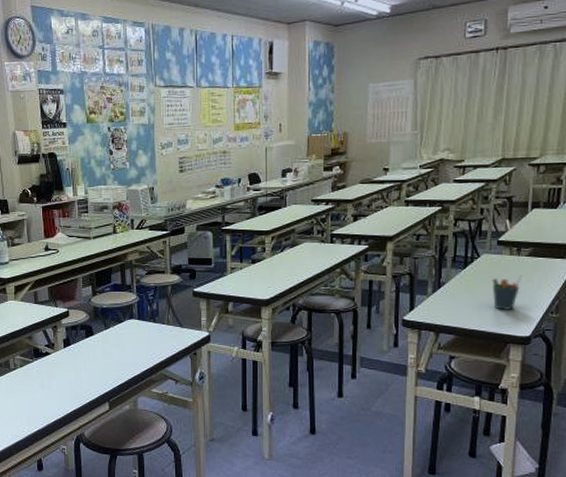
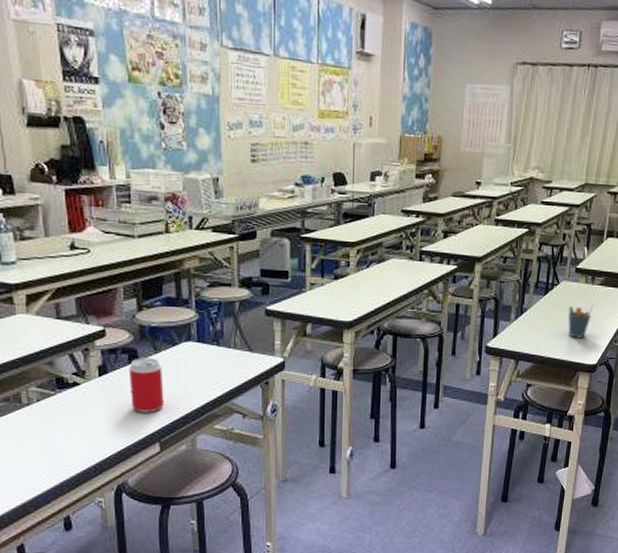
beverage can: none [85,333,112,377] -> present [128,358,164,413]

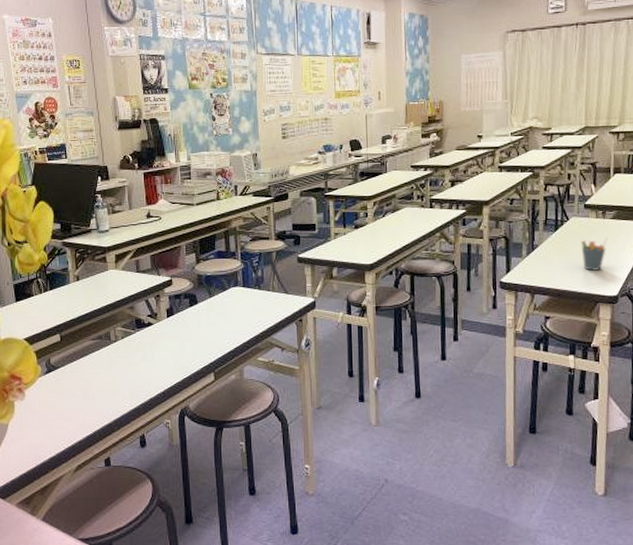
beverage can: present [128,358,164,413] -> none [189,301,217,347]

